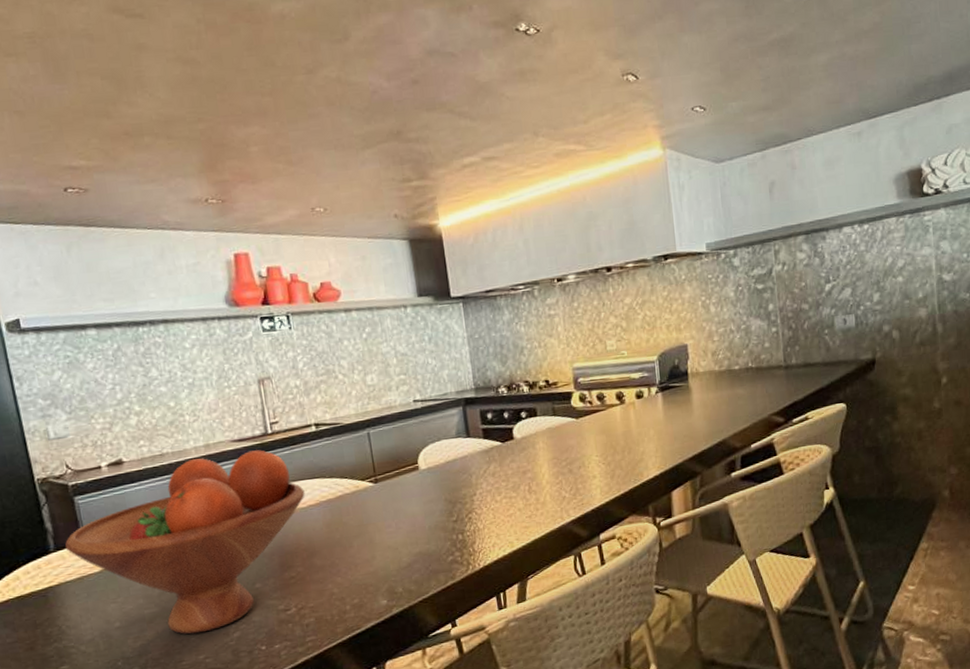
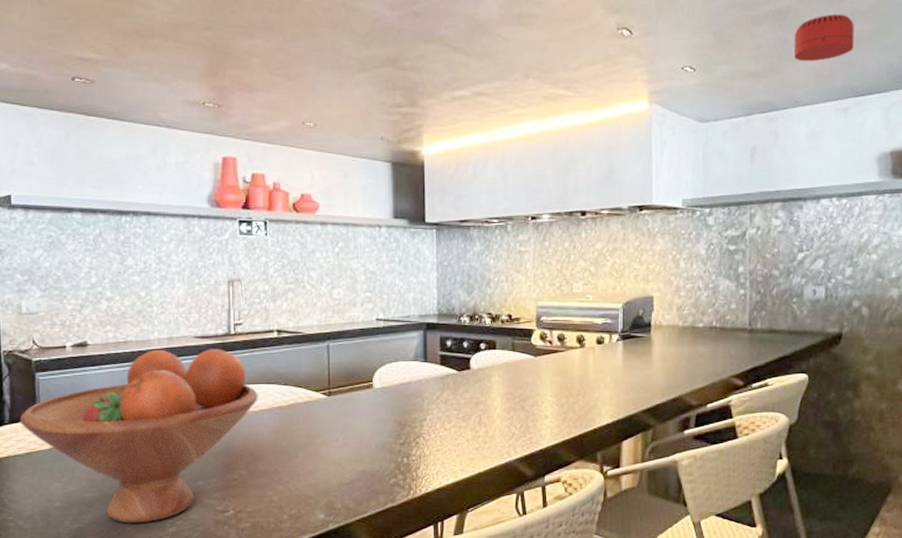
smoke detector: none [801,35,862,89] -> present [794,14,854,62]

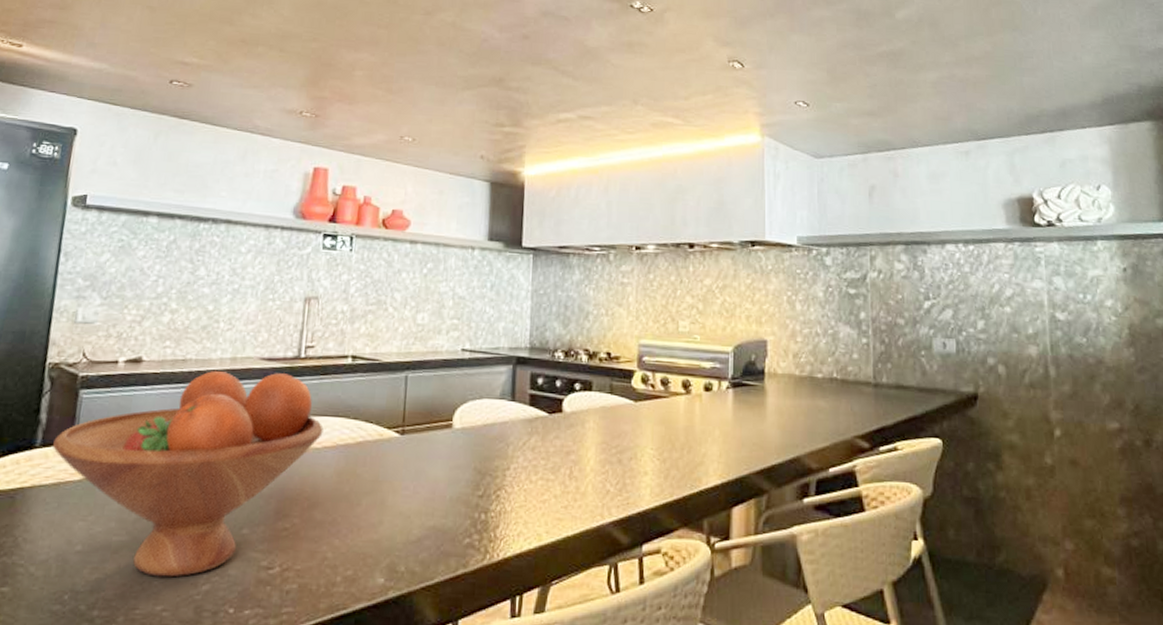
smoke detector: present [794,14,854,62] -> none [909,57,971,103]

